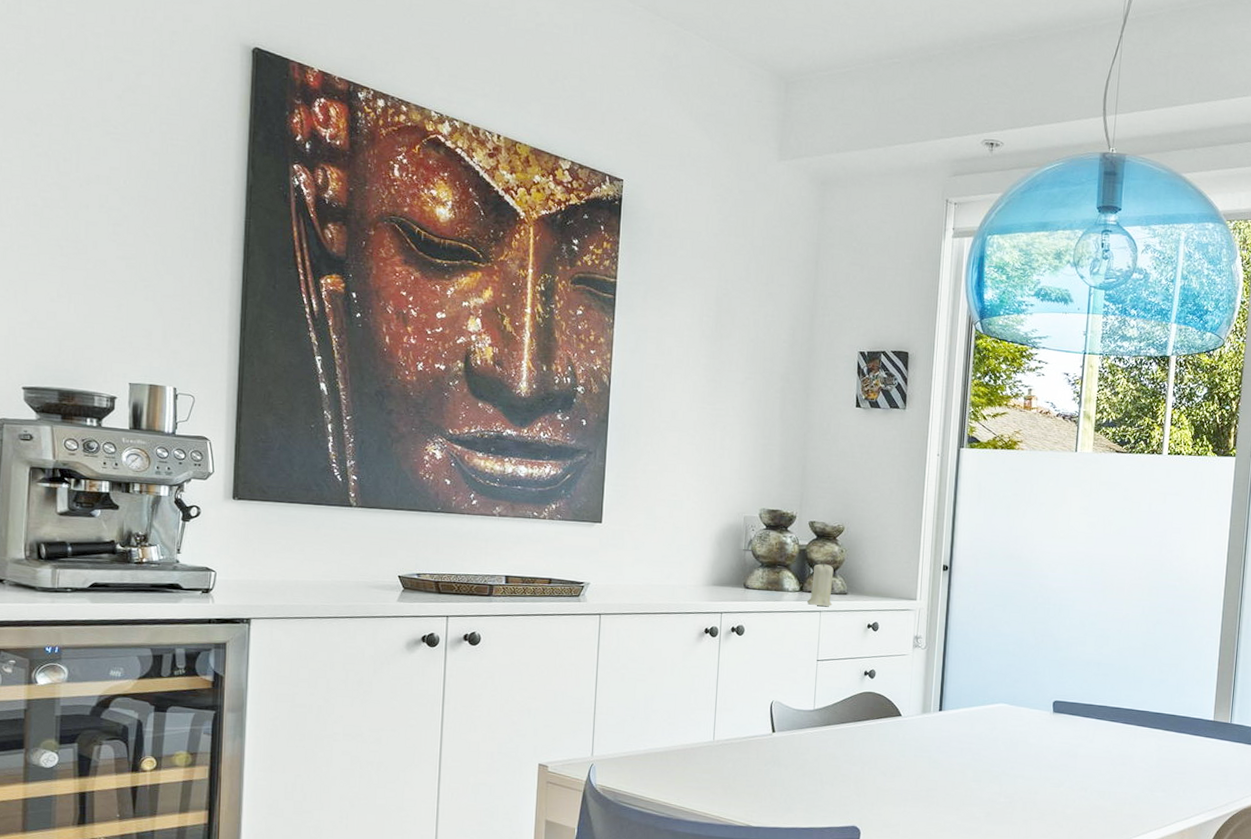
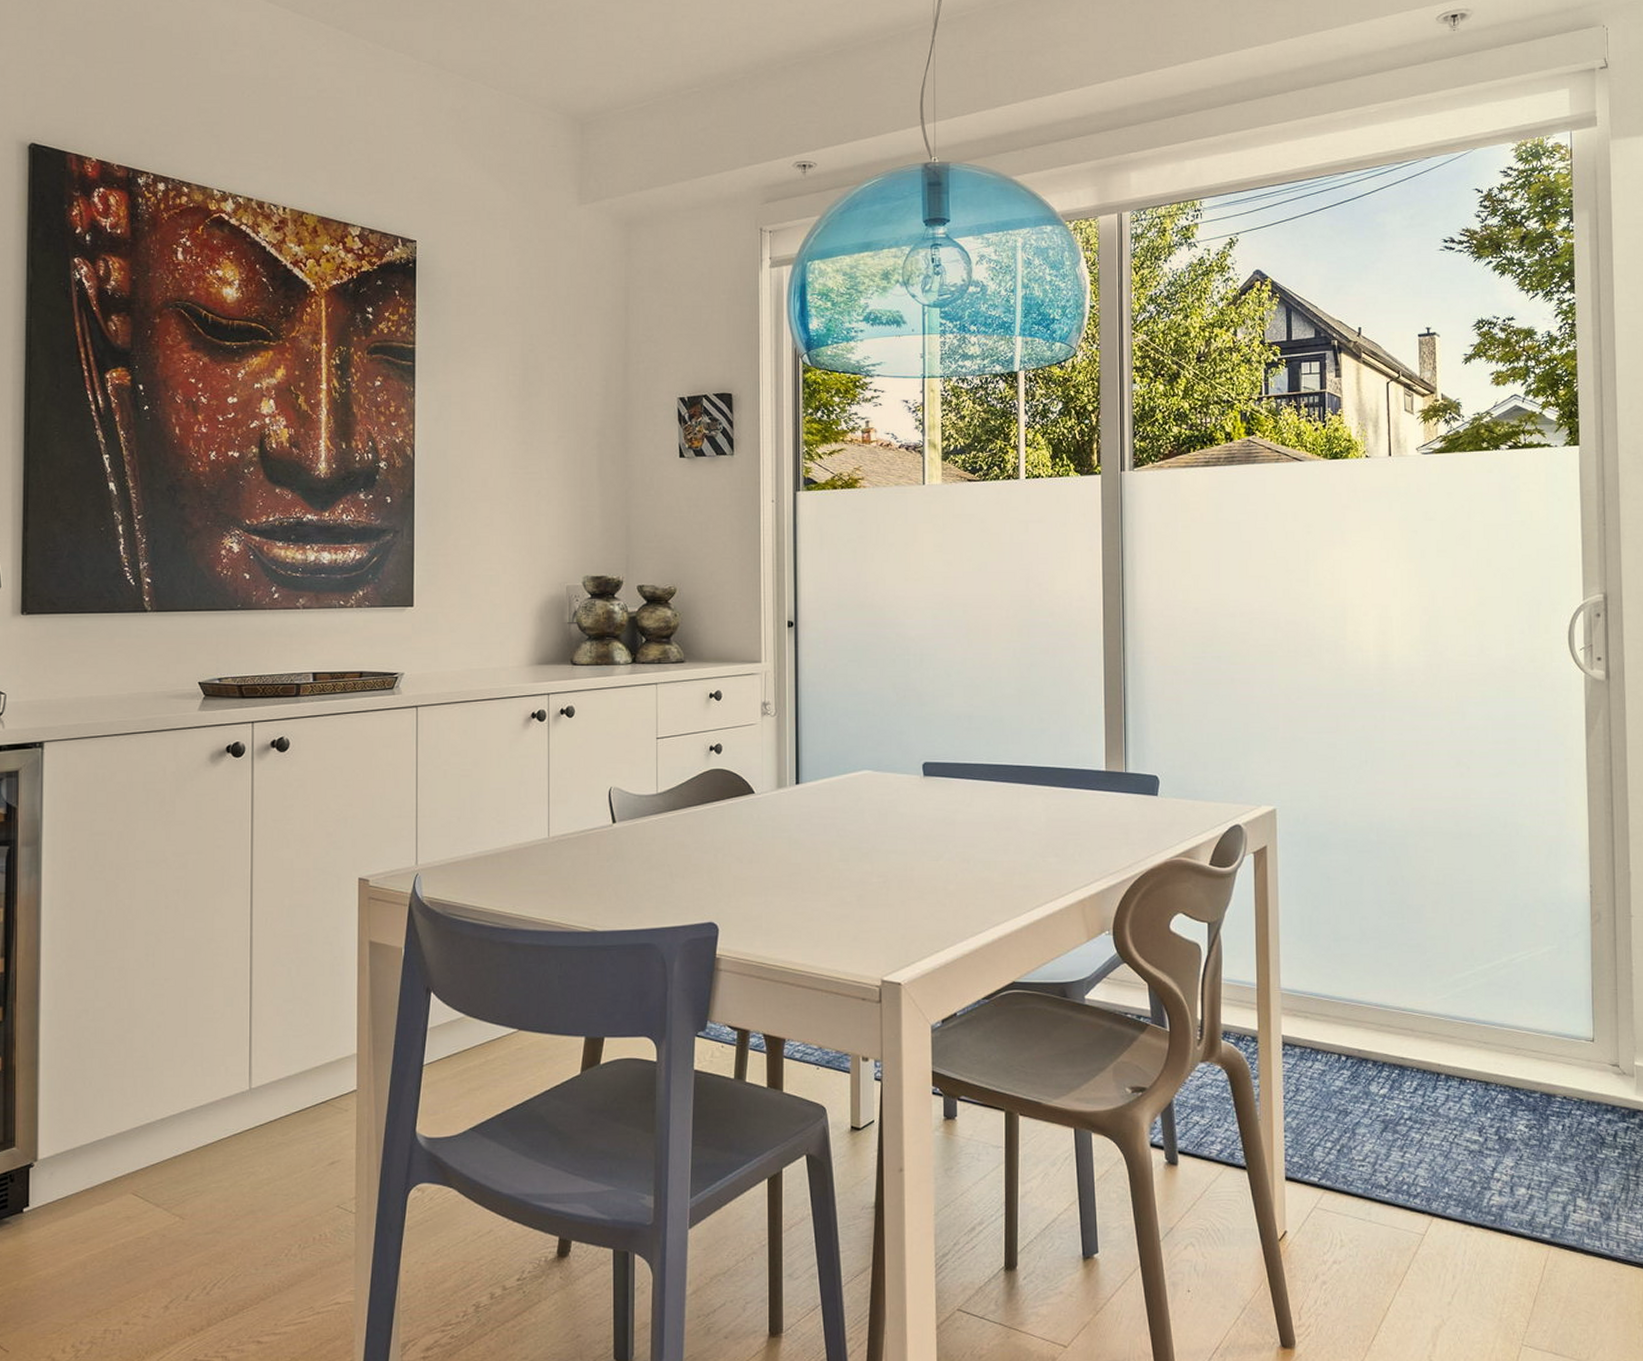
candle: present [807,562,834,607] -> none [641,629,669,678]

